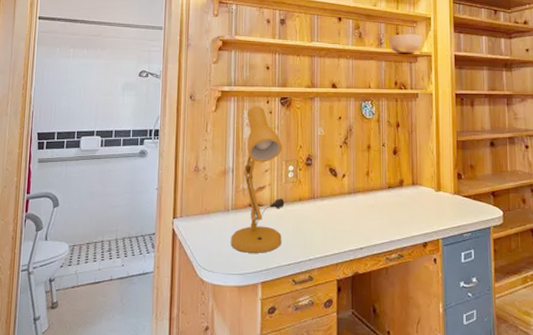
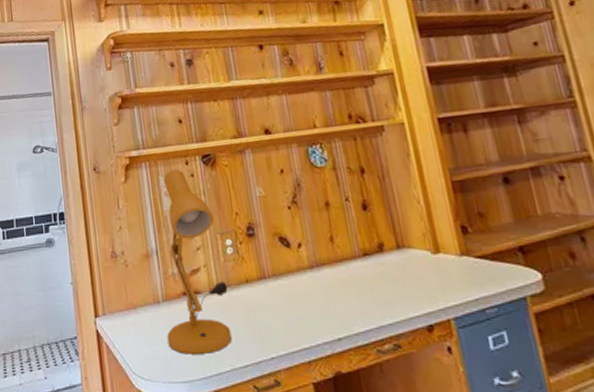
bowl: present [388,34,423,55] -> none [329,48,378,80]

